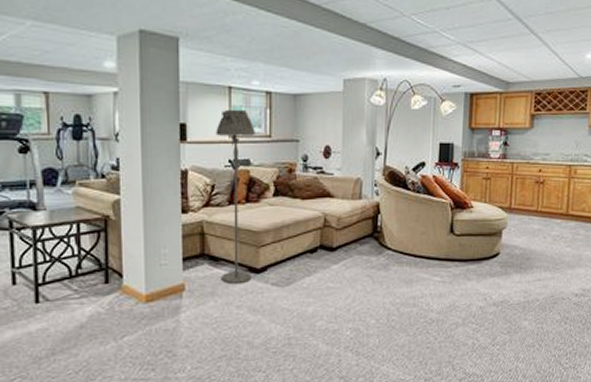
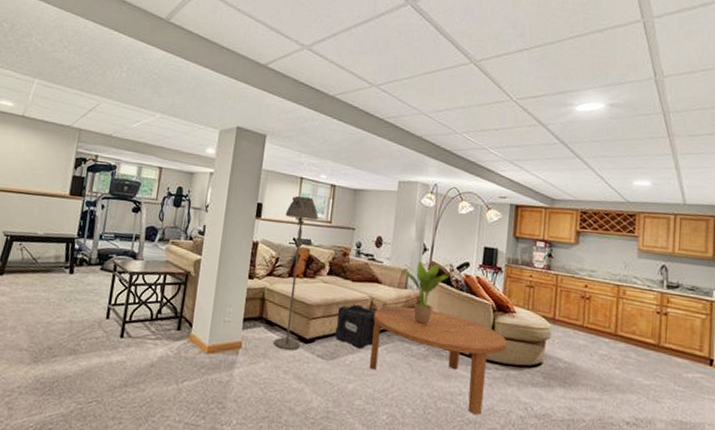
speaker: none [288,223,332,270] -> present [335,303,377,349]
coffee table: none [328,217,466,313] -> present [370,306,507,415]
potted plant: none [351,164,408,234] -> present [399,261,453,325]

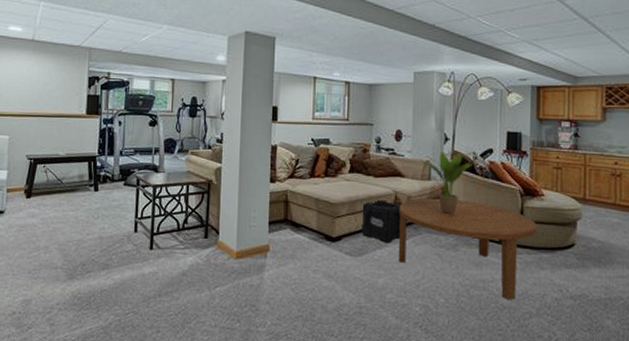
floor lamp: present [274,195,318,351] -> none [301,95,335,250]

